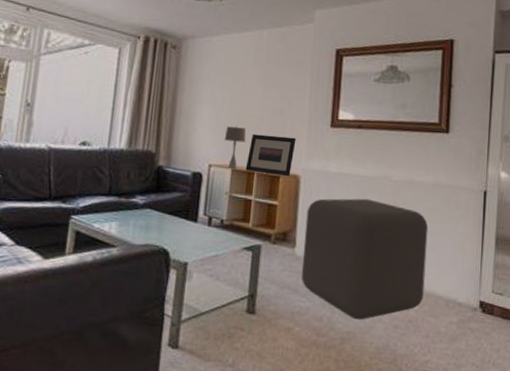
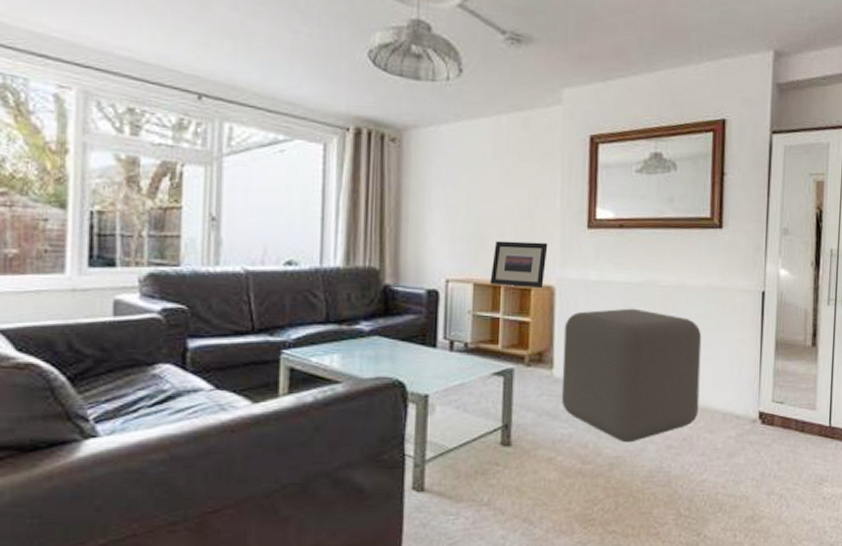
table lamp: present [224,126,246,169] -> none [462,232,489,283]

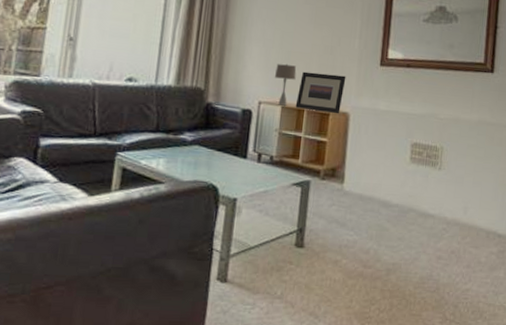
table lamp: none [462,232,489,283] -> present [274,63,297,106]
cube: present [561,308,702,443] -> none [349,135,472,252]

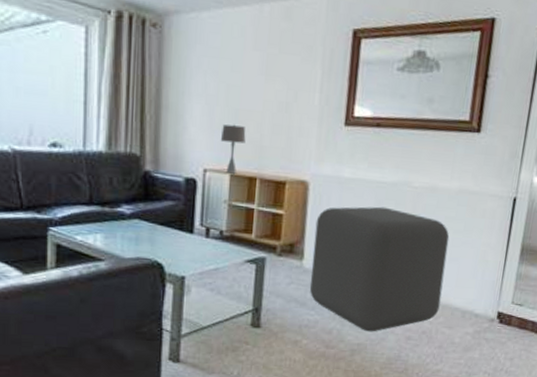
picture frame: present [295,71,346,114] -> none [246,133,305,183]
cube: none [349,135,472,252] -> present [309,206,450,332]

